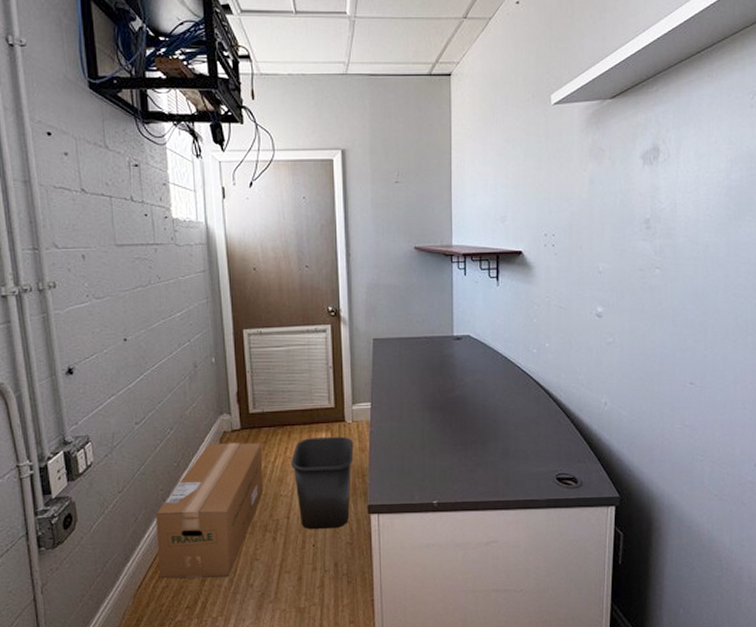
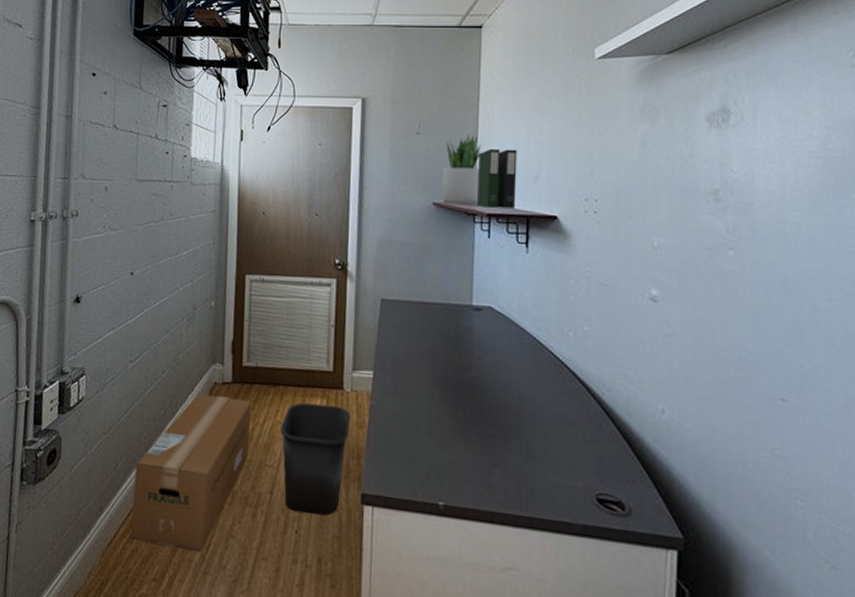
planter: none [422,181,456,248] -> present [442,134,482,206]
binder: none [453,193,487,249] -> present [477,148,518,209]

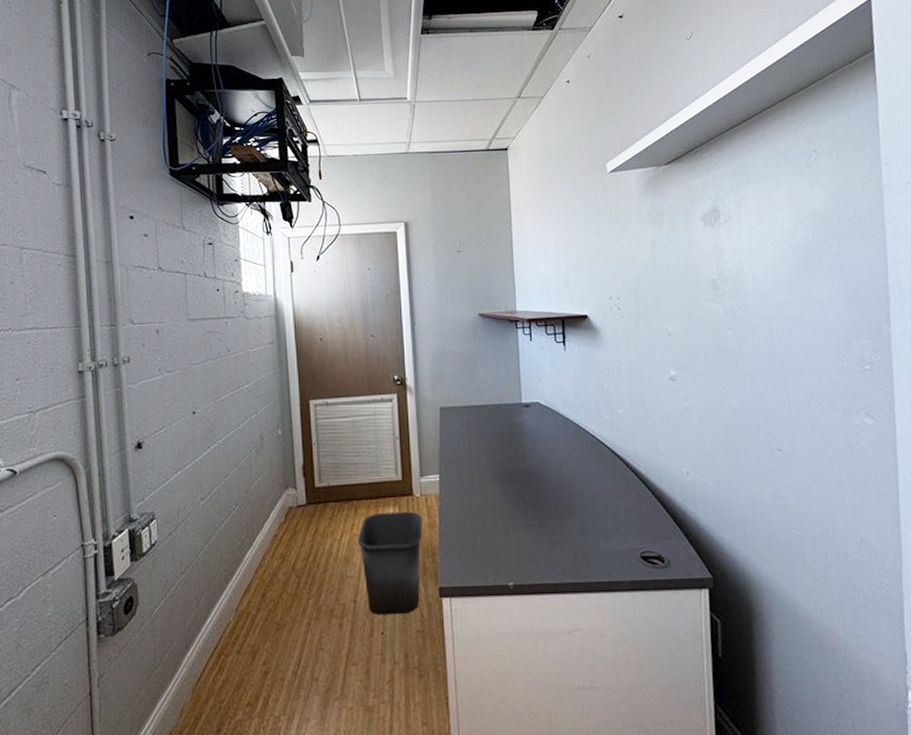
box: present [131,394,252,551] -> none [218,518,329,672]
planter: present [442,134,482,206] -> none [485,248,519,315]
binder: present [477,148,518,209] -> none [515,258,552,315]

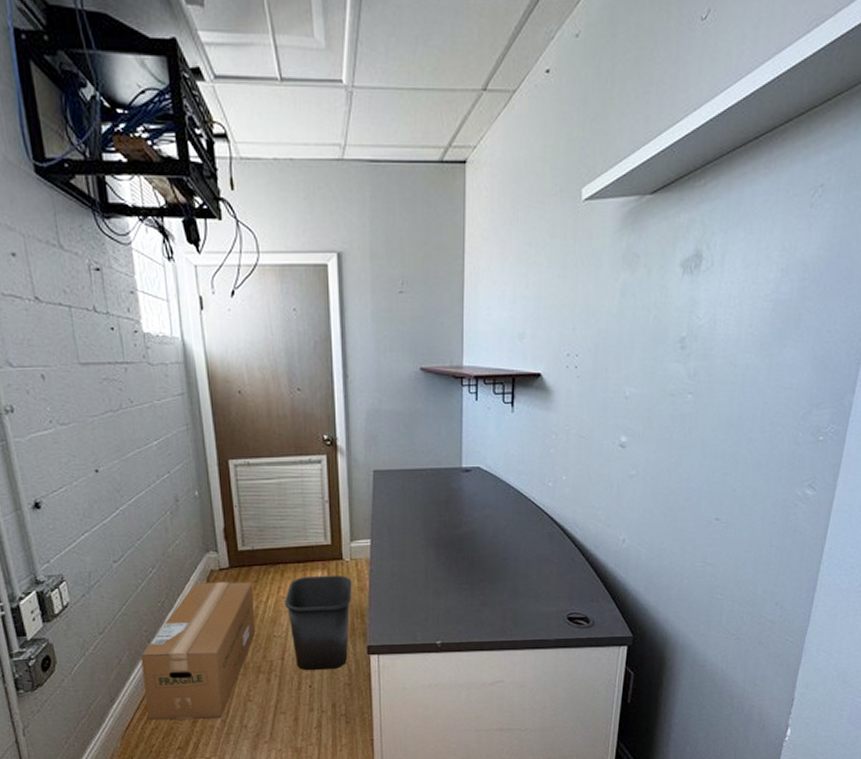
box: none [218,518,329,672] -> present [140,581,256,721]

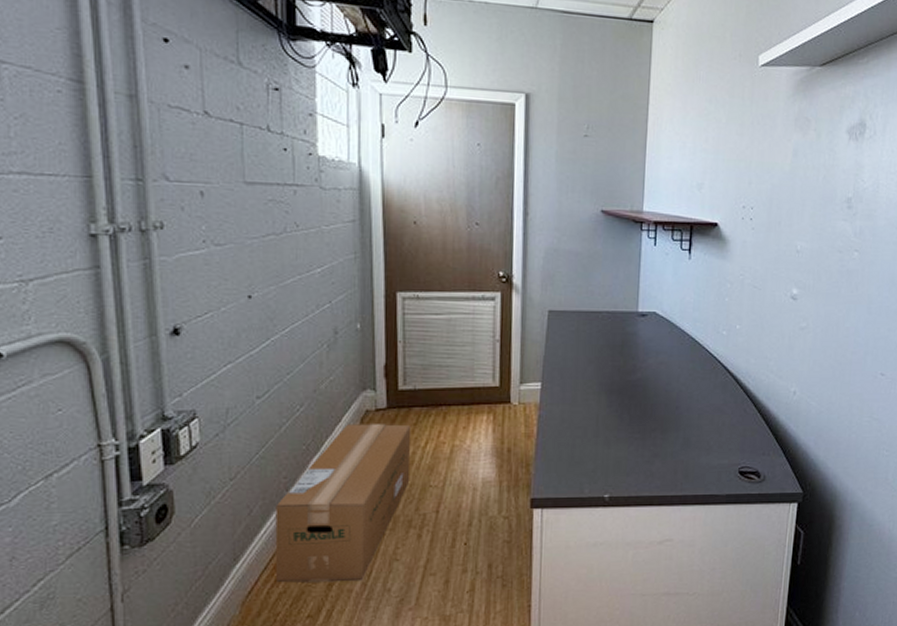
waste bin: present [285,575,352,671] -> none [445,419,519,526]

